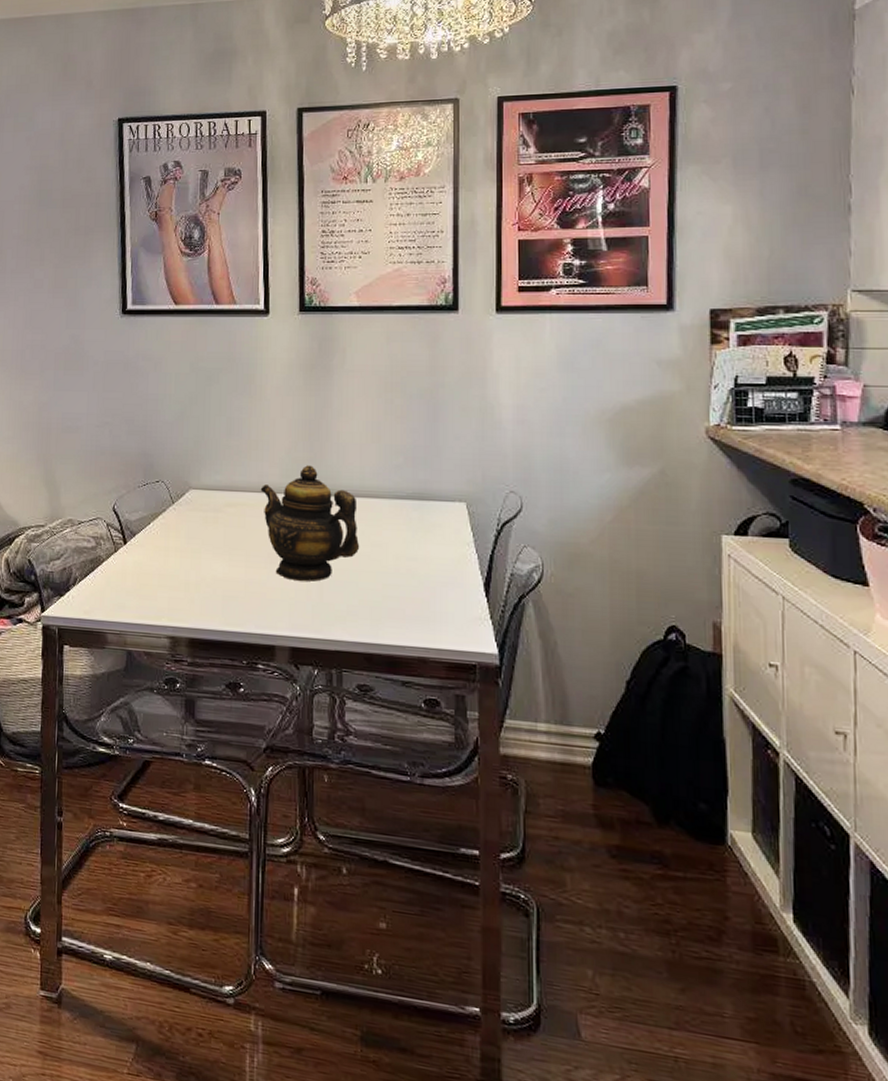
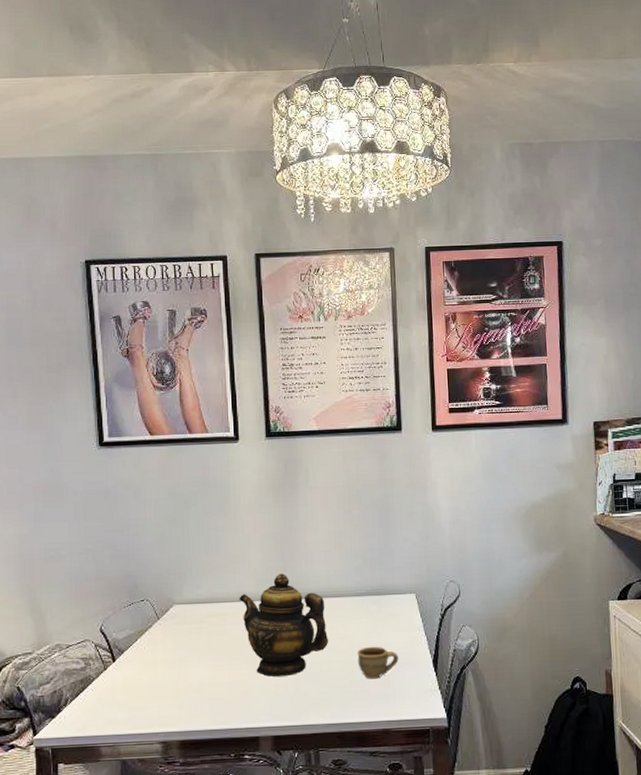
cup: none [392,558,442,597] -> present [357,646,399,679]

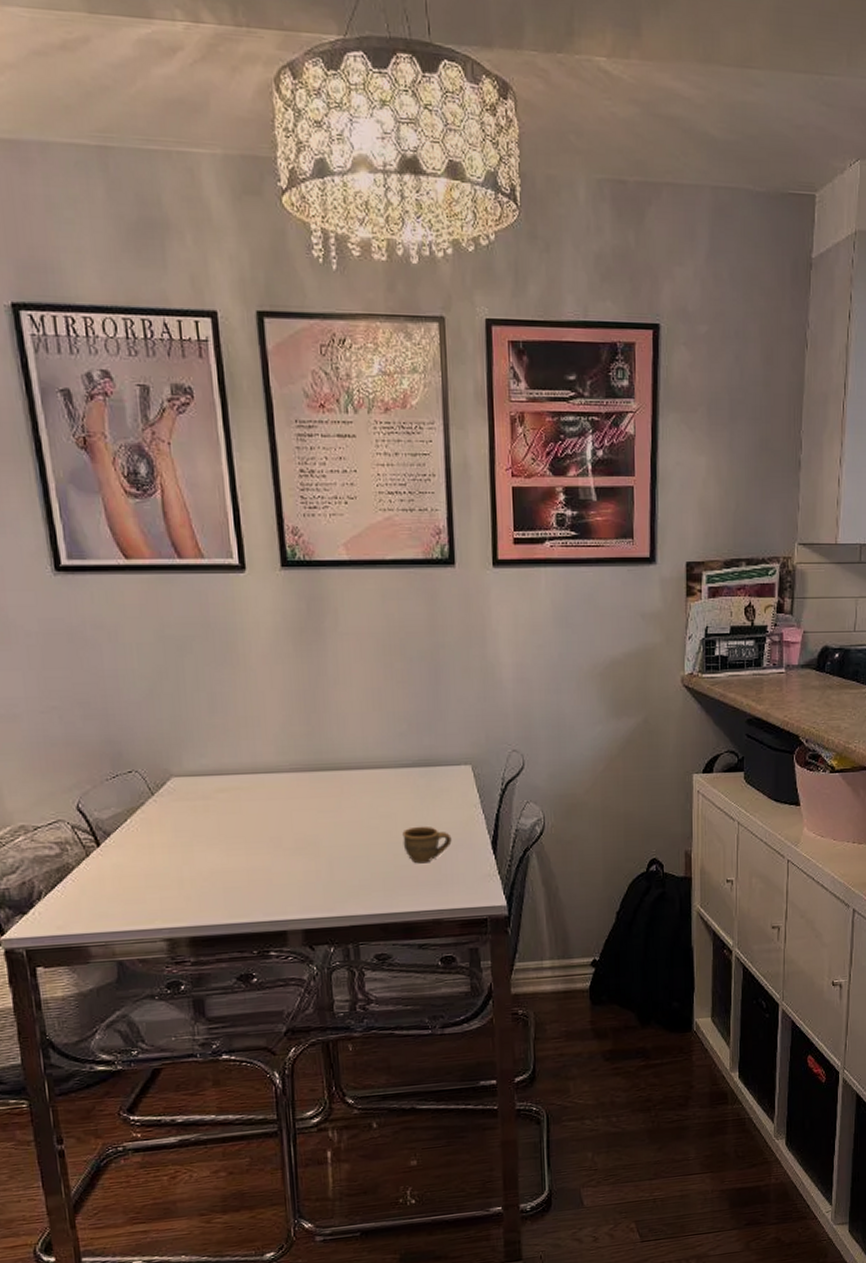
teapot: present [239,573,329,677] -> none [254,740,369,863]

